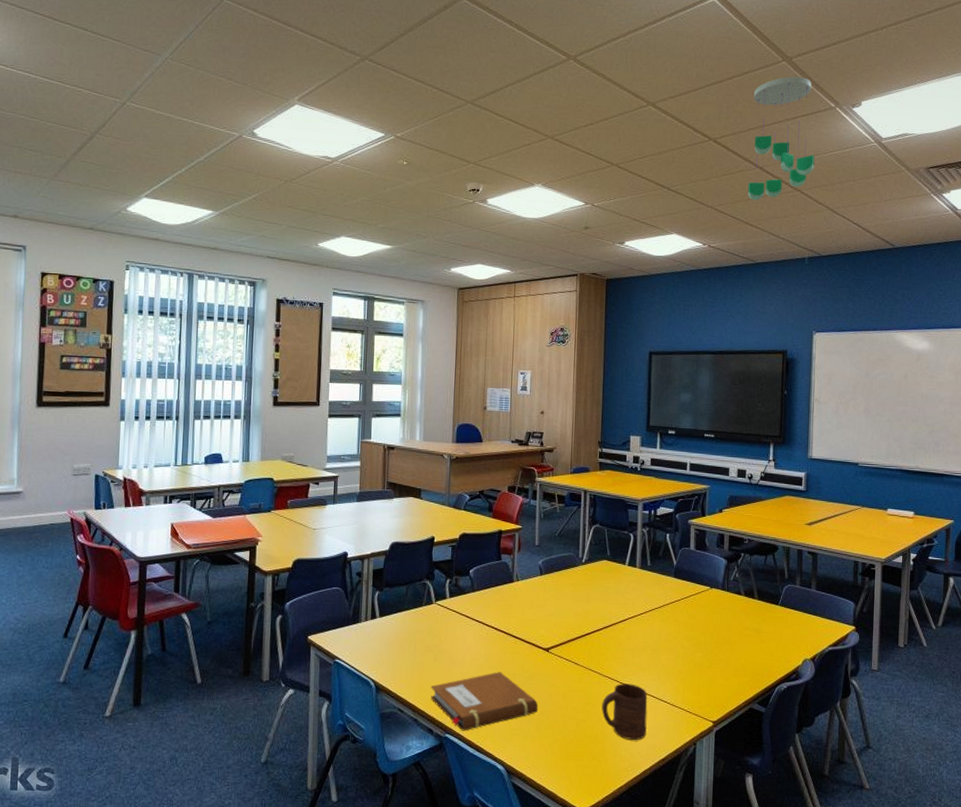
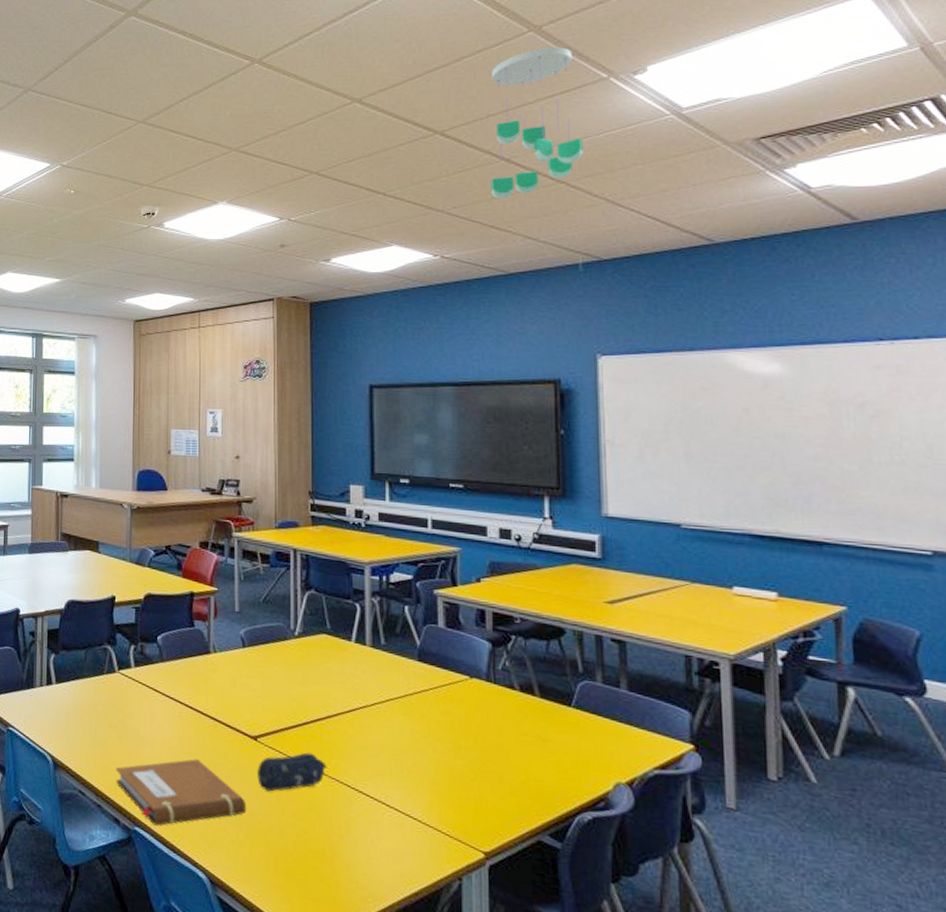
pencil case: none [548,658,602,693] -> present [257,752,327,792]
cup: present [602,683,648,740] -> none [329,789,391,864]

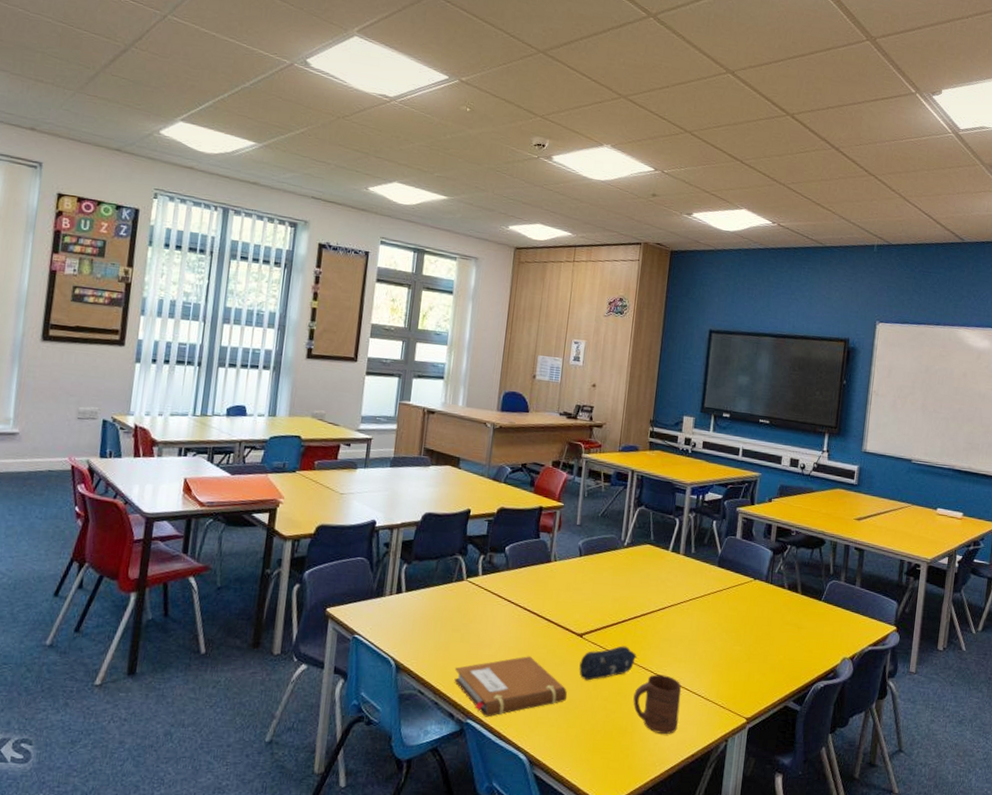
cup: none [329,789,391,864] -> present [633,674,682,734]
ceiling mobile: present [490,47,583,199] -> none [821,57,894,182]

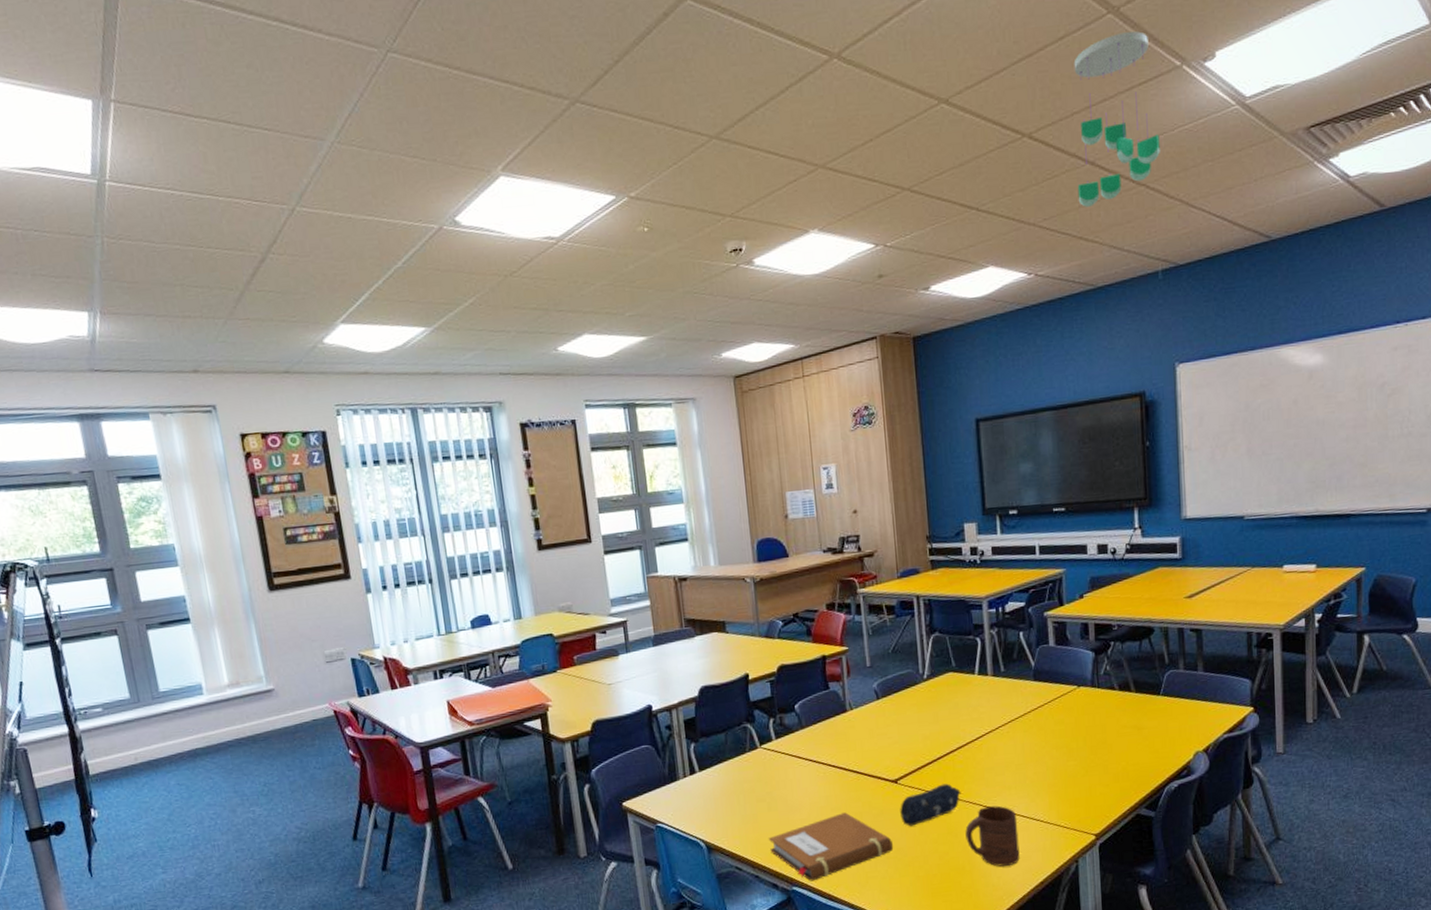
ceiling mobile: none [821,57,894,182] -> present [1073,31,1160,207]

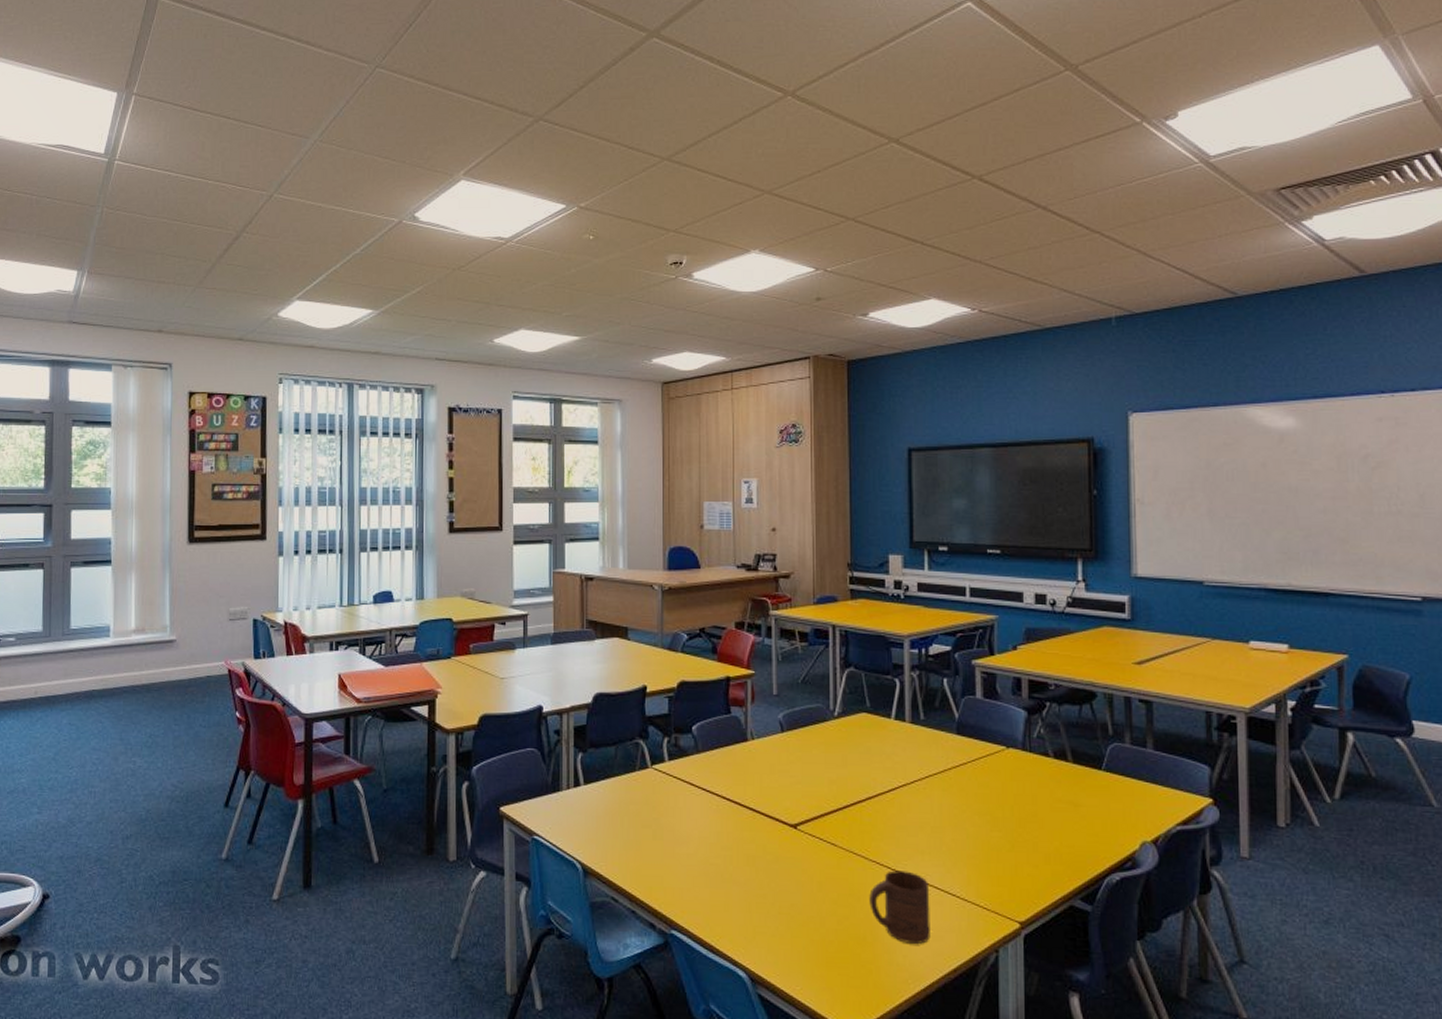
notebook: present [769,812,893,882] -> none [651,853,786,927]
pencil case: present [900,783,961,827] -> none [797,837,867,881]
ceiling mobile: present [1073,31,1160,207] -> none [1027,88,1117,249]

